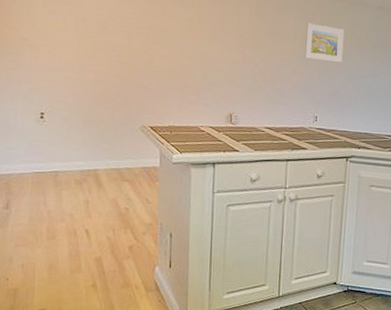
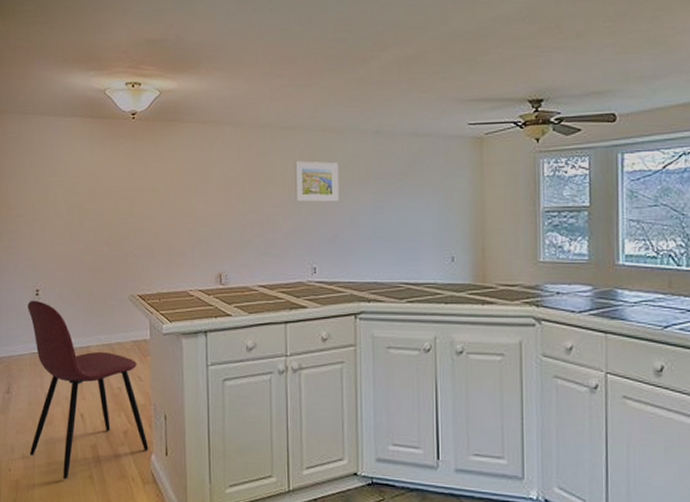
dining chair: none [29,122,154,288] -> present [28,300,149,480]

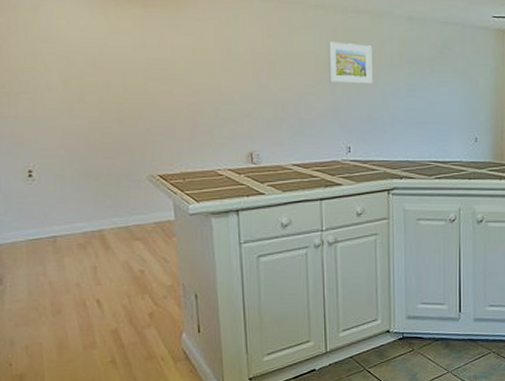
dining chair: present [28,300,149,480] -> none [18,182,179,367]

